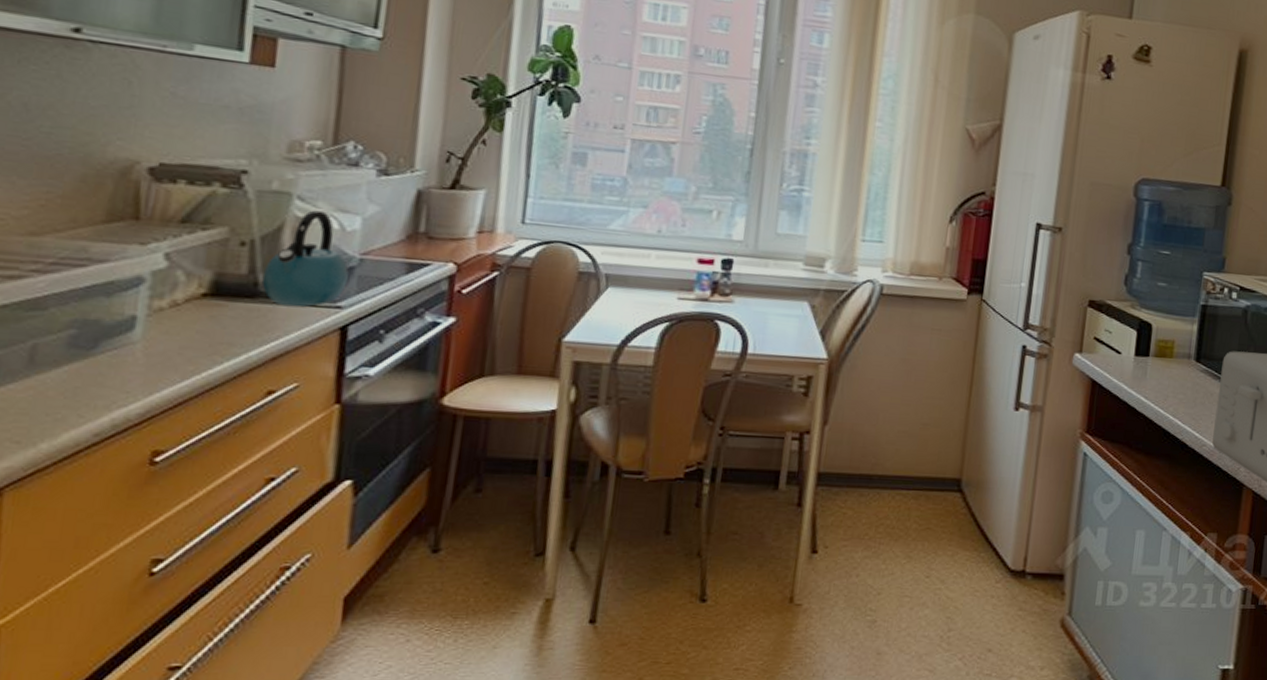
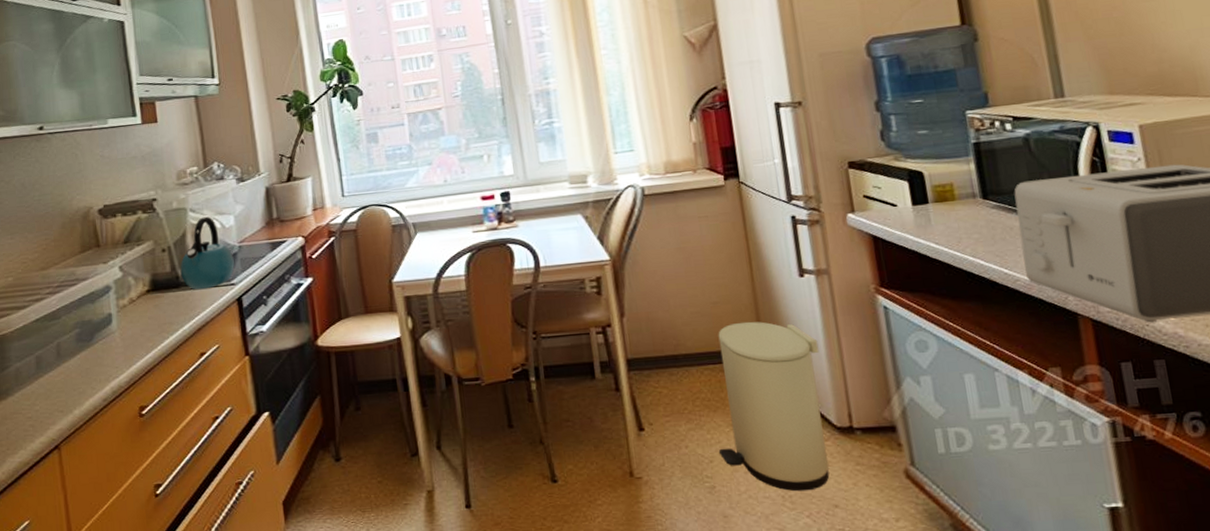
pedal bin: none [889,448,1015,633] -> present [718,321,830,491]

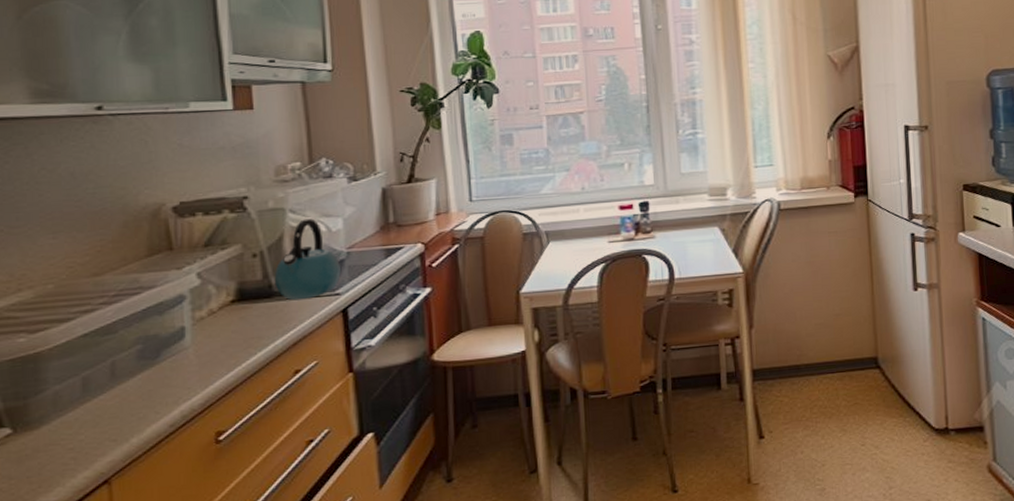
pedal bin: present [718,321,830,491] -> none [830,332,925,489]

